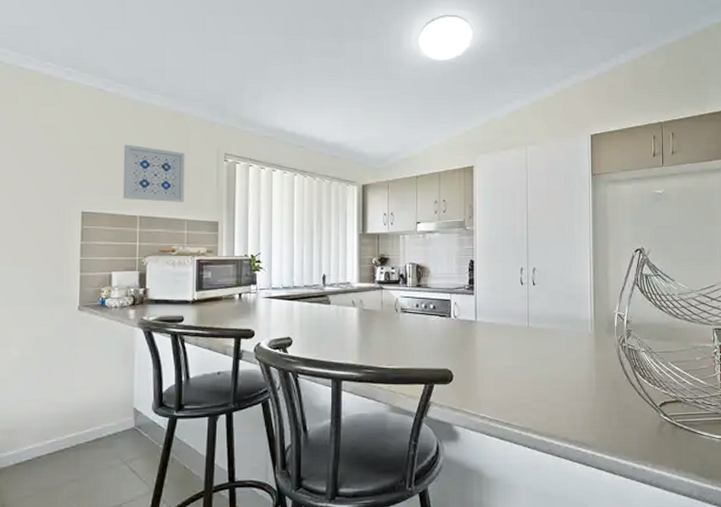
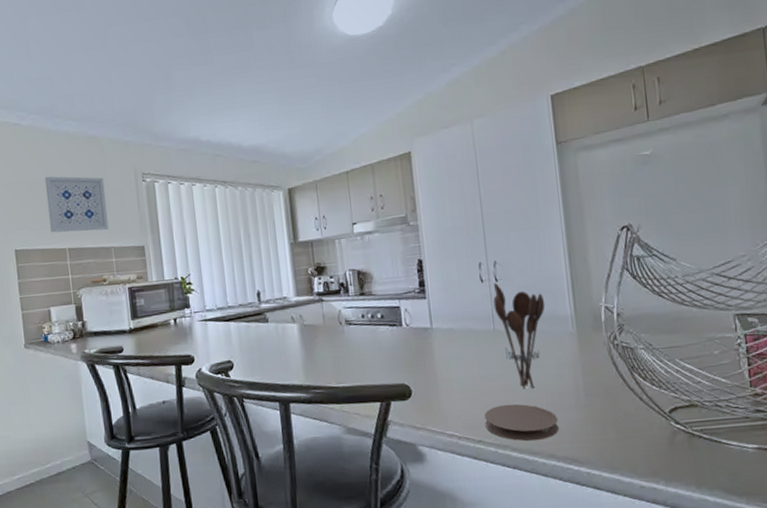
coaster: none [513,392,573,426] -> present [484,403,559,441]
utensil holder: none [530,286,571,380] -> present [493,282,546,389]

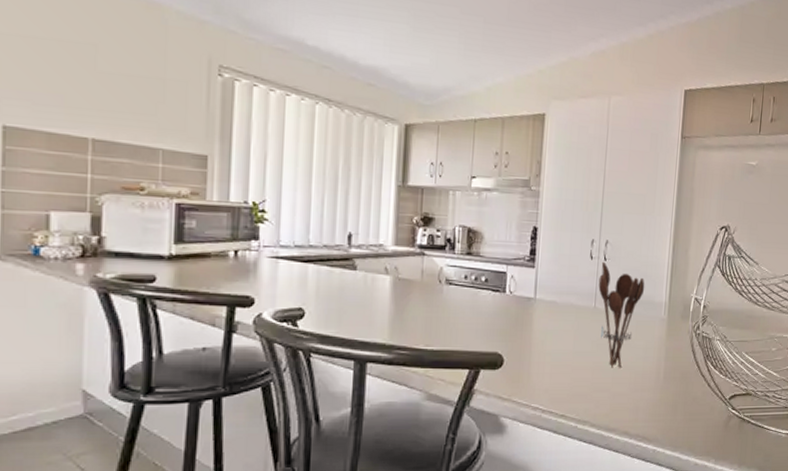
wall art: present [44,176,109,233] -> none [66,37,161,125]
coaster: present [484,403,559,441] -> none [570,381,637,418]

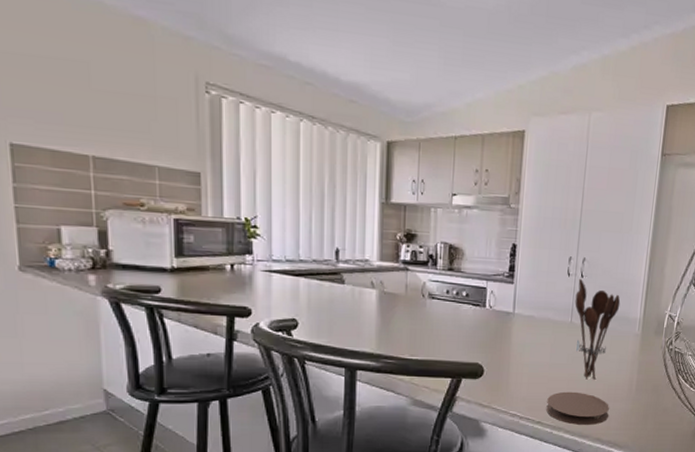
coaster: none [570,381,637,418] -> present [546,391,609,426]

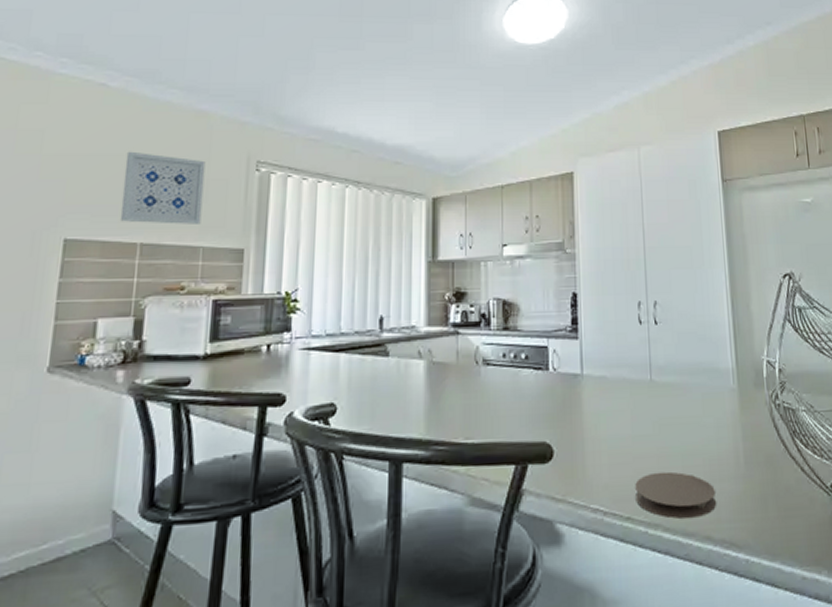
wall art: none [61,54,153,143] -> present [119,151,206,224]
utensil holder: present [575,278,621,380] -> none [651,325,706,454]

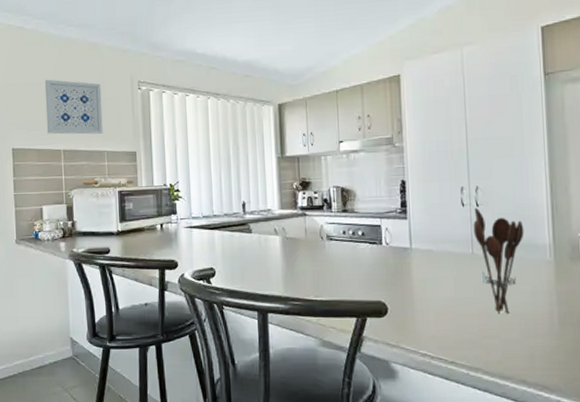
coaster: present [635,471,716,519] -> none [458,327,531,366]
utensil holder: none [651,325,706,454] -> present [473,207,525,314]

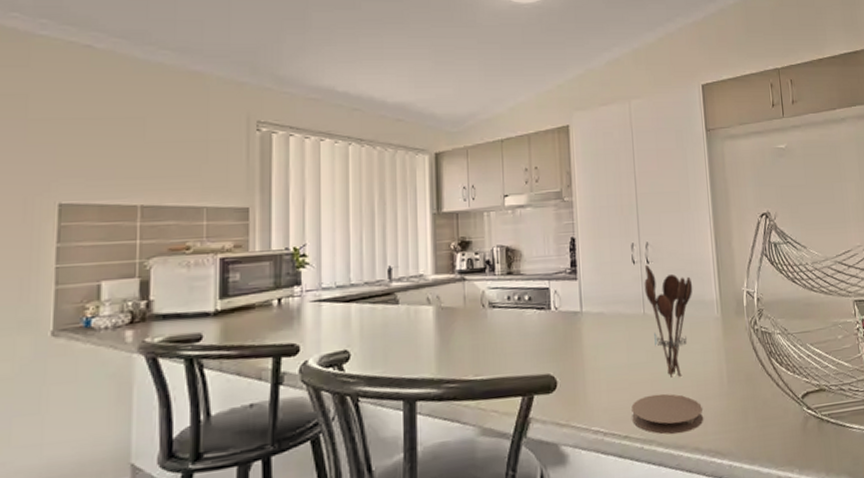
wall art: present [44,79,103,135] -> none [117,114,204,186]
coaster: none [458,327,531,366] -> present [631,393,703,435]

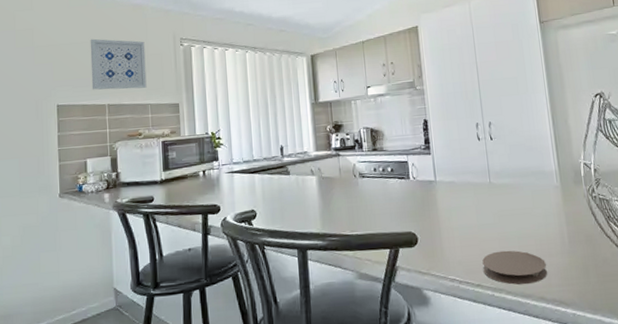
wall art: none [117,114,204,186] -> present [90,38,147,90]
utensil holder: present [644,264,693,378] -> none [488,141,534,237]

